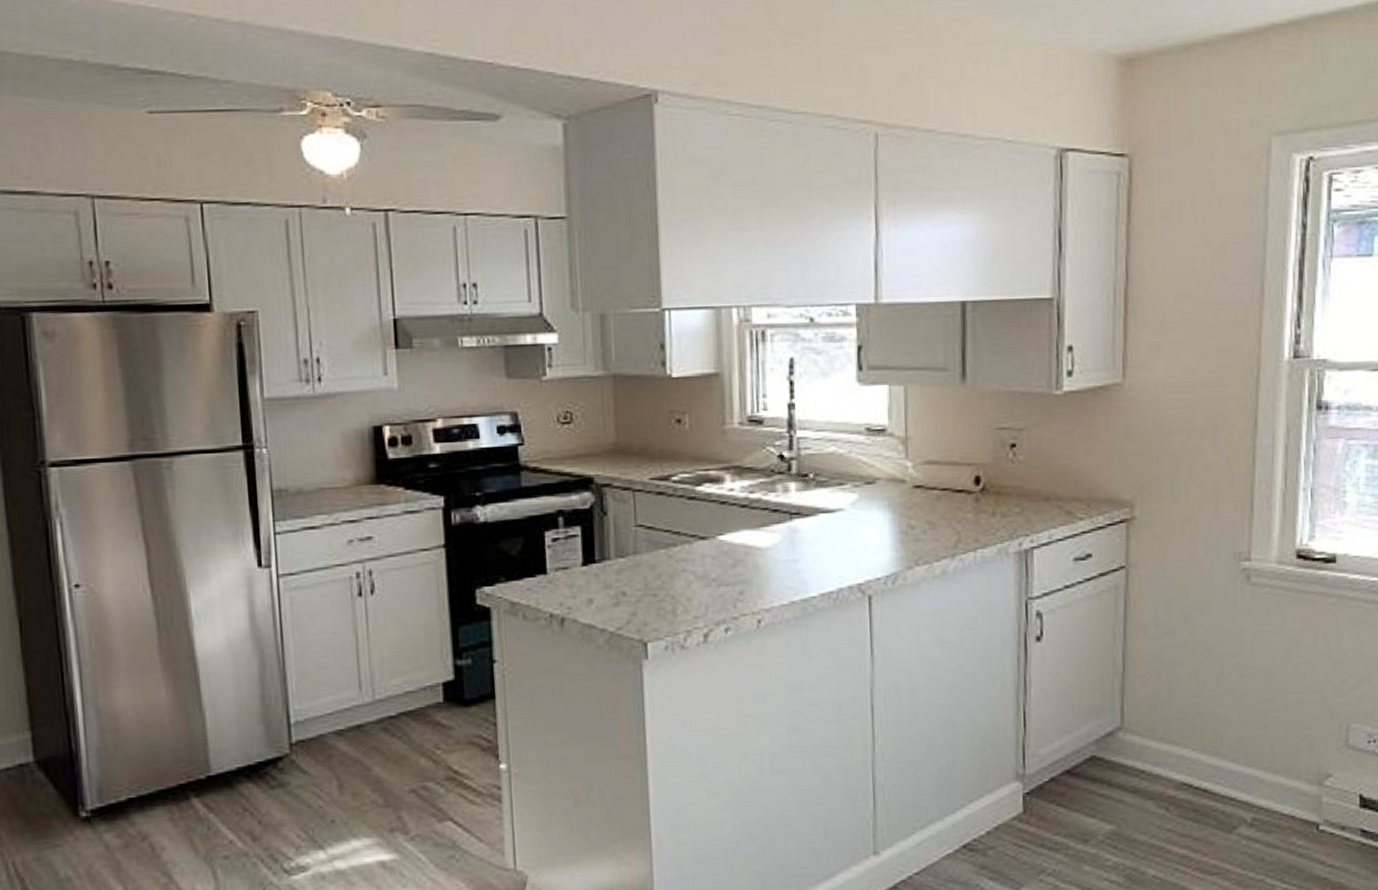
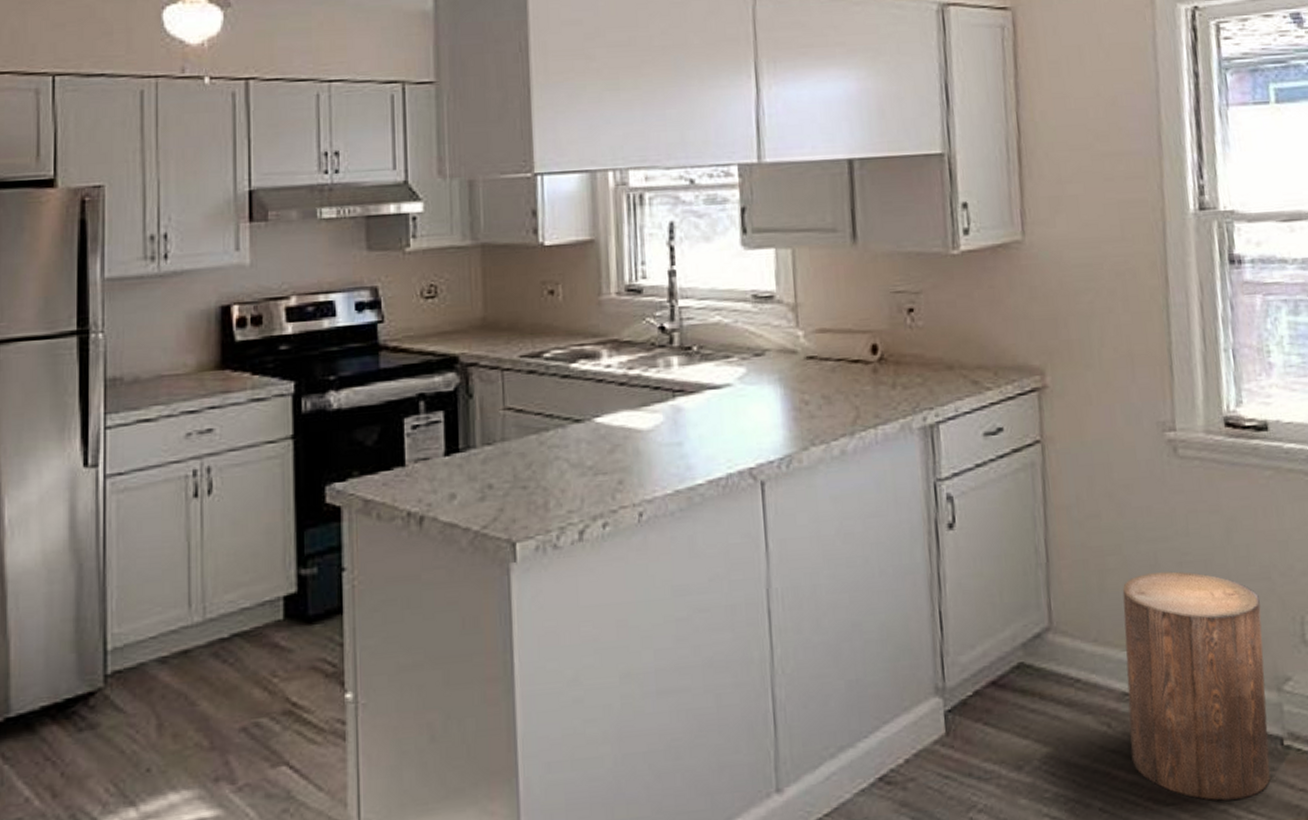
stool: none [1184,683,1312,872] -> present [1122,571,1271,801]

